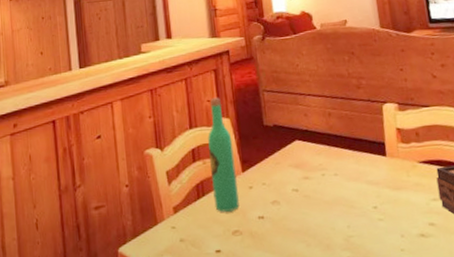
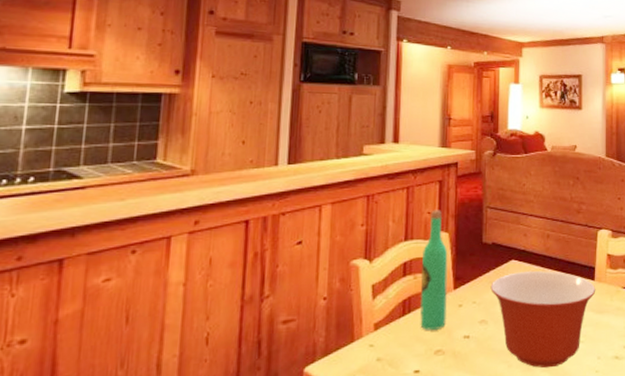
mixing bowl: none [277,149,389,247] -> present [490,271,596,369]

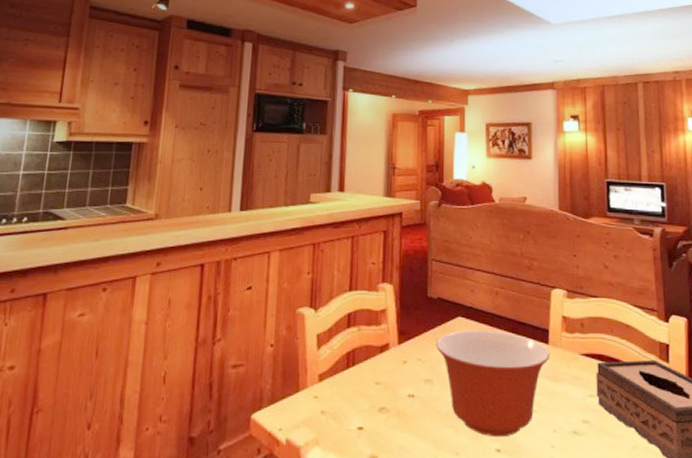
wine bottle: present [420,210,448,330] -> none [364,260,393,386]

